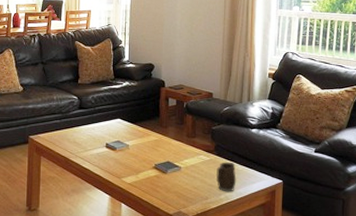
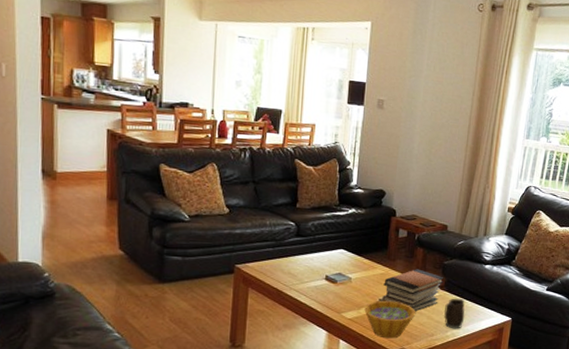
bowl: none [142,165,189,202] -> present [364,300,415,339]
book stack: none [158,135,213,176] -> present [382,269,444,312]

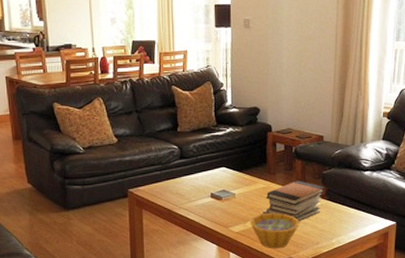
mug: present [444,298,465,329] -> none [328,206,348,236]

